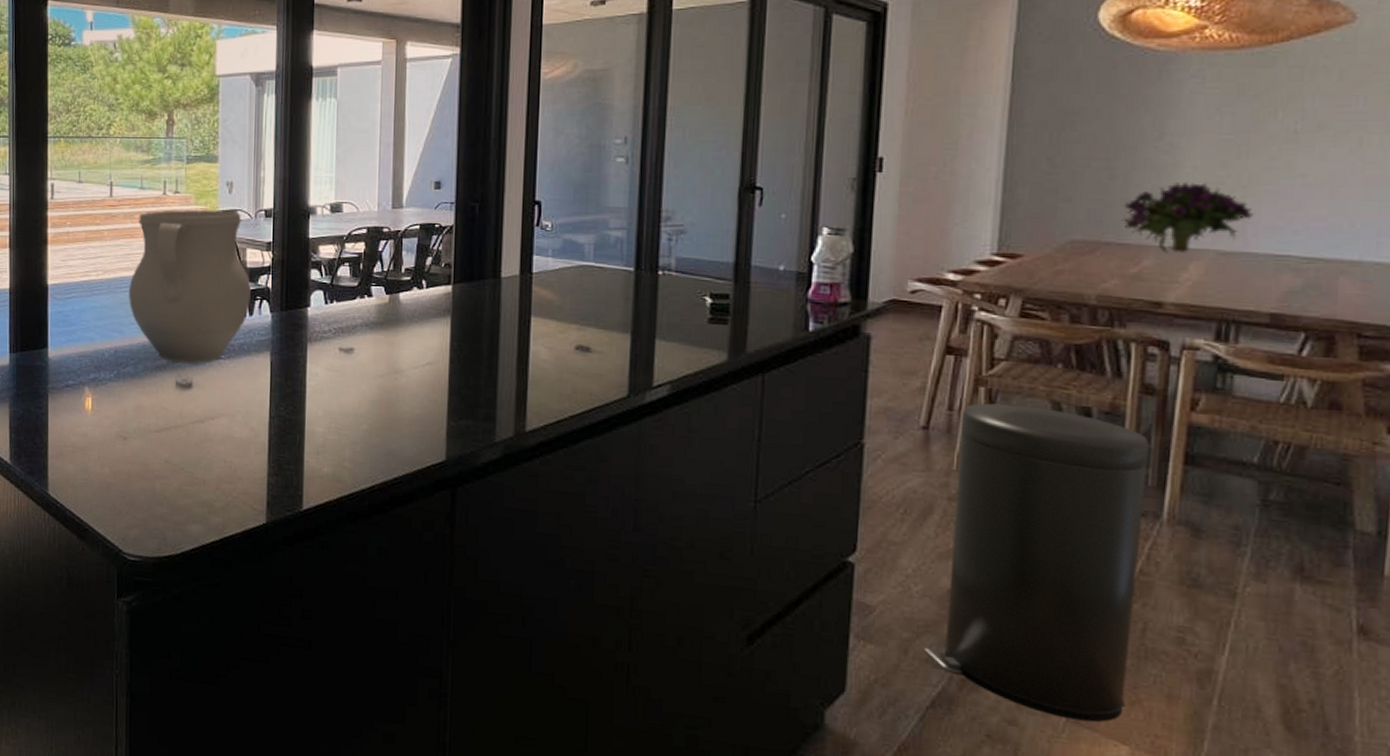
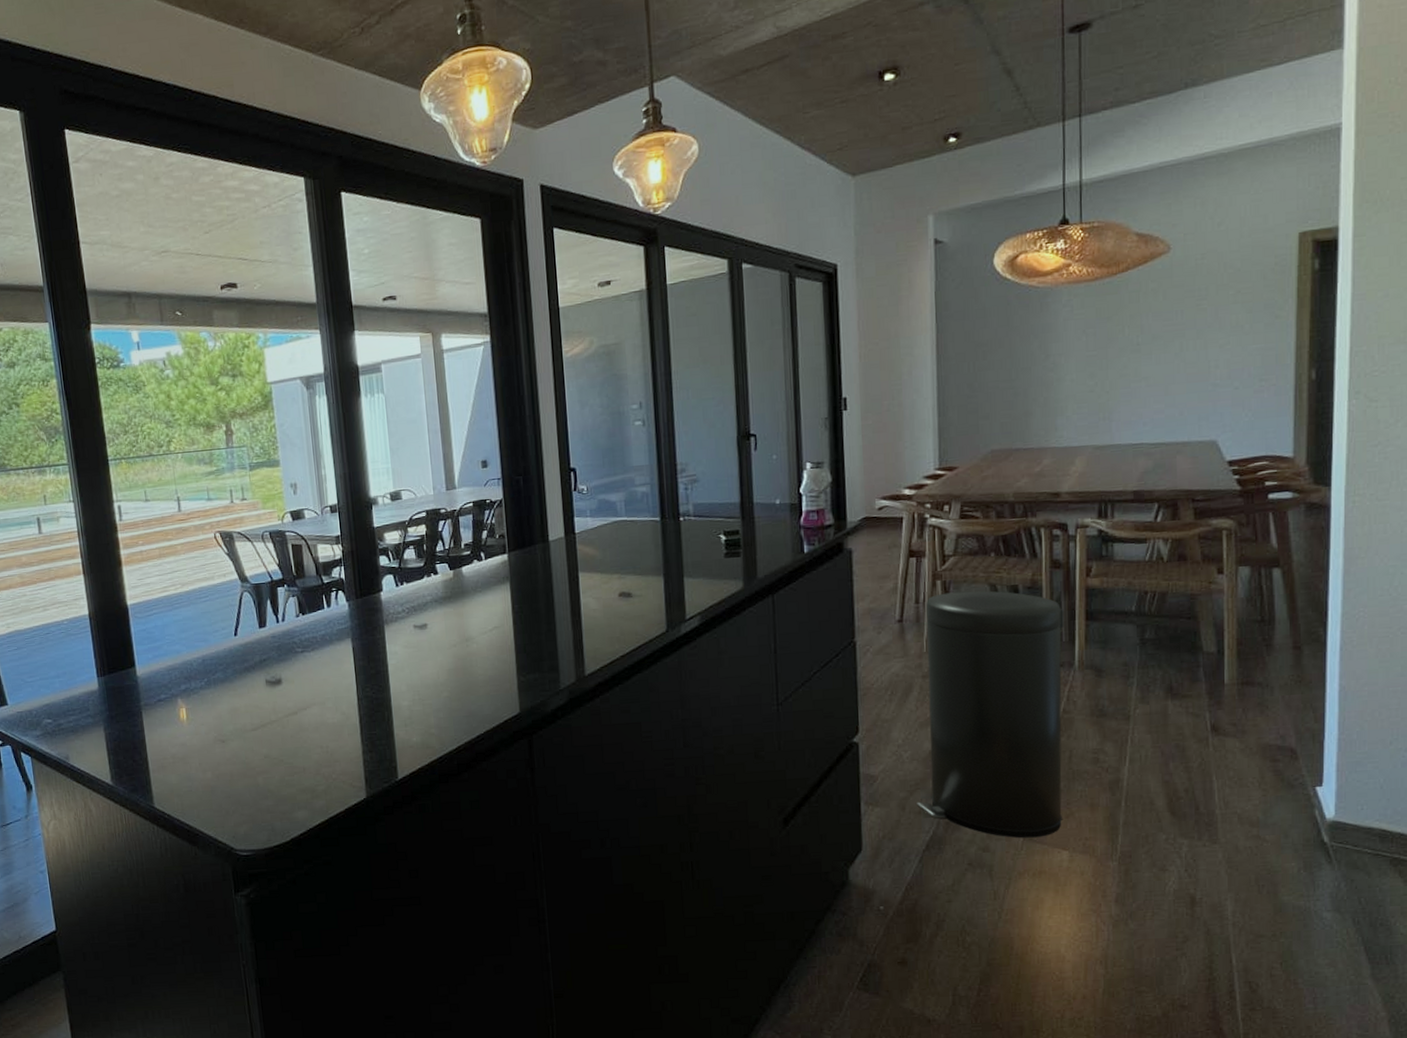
ceramic jug: present [129,209,251,364] -> none [208,510,327,662]
bouquet: present [1122,181,1255,254] -> none [1025,392,1116,453]

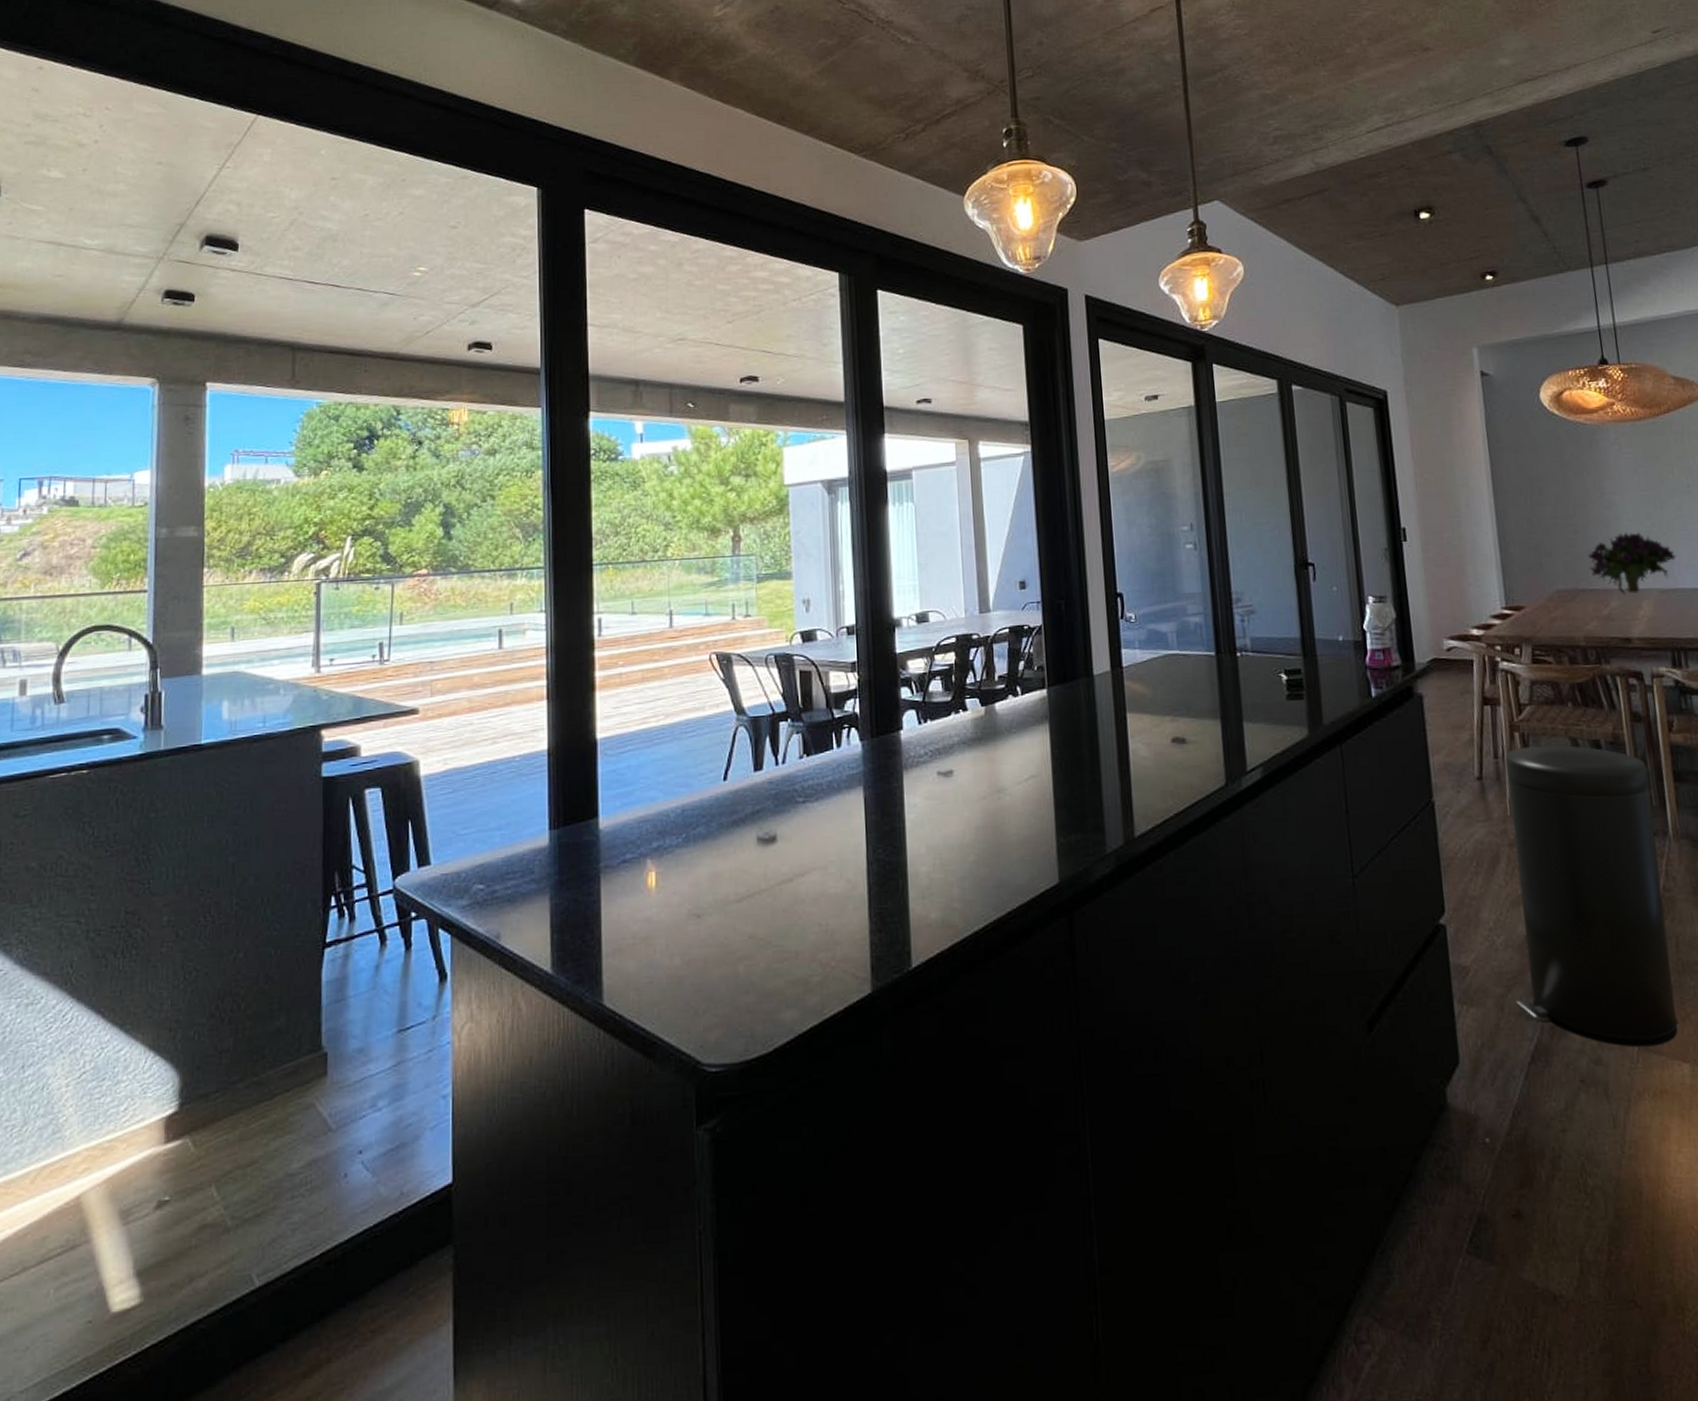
bouquet: none [1025,392,1116,453] -> present [1588,532,1677,595]

